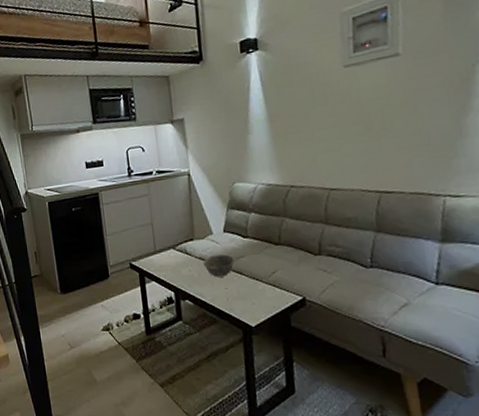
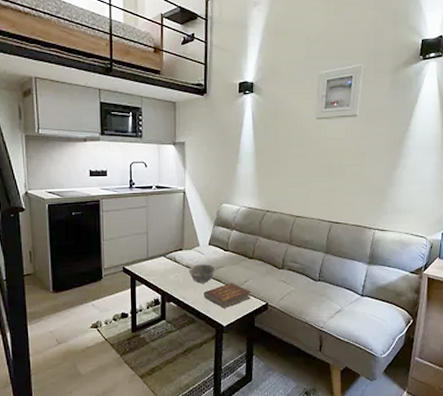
book: none [223,275,283,305] -> present [204,283,251,308]

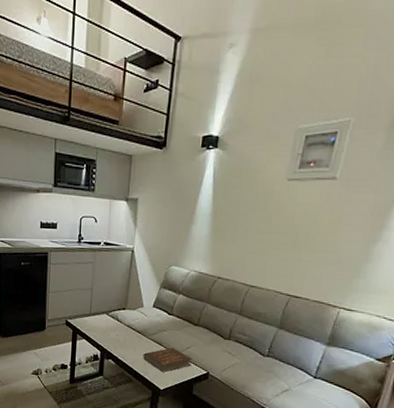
bowl: present [189,264,215,284] -> none [130,325,157,345]

